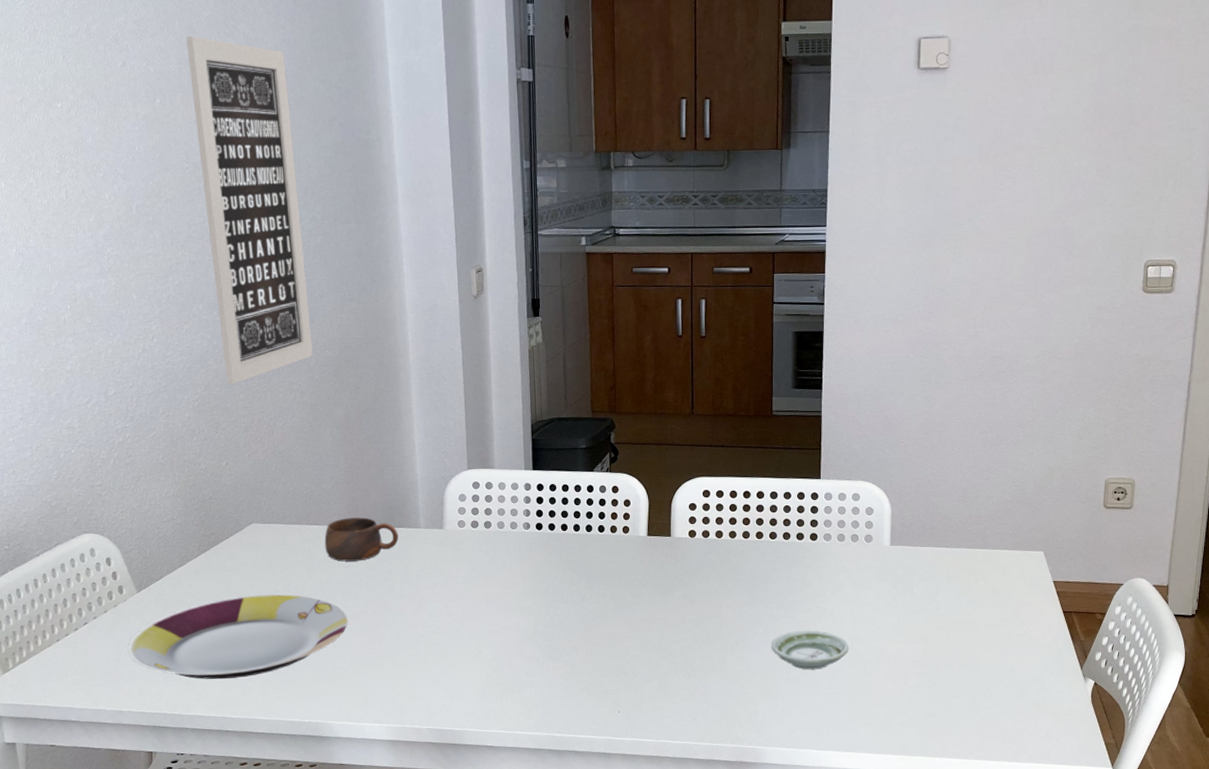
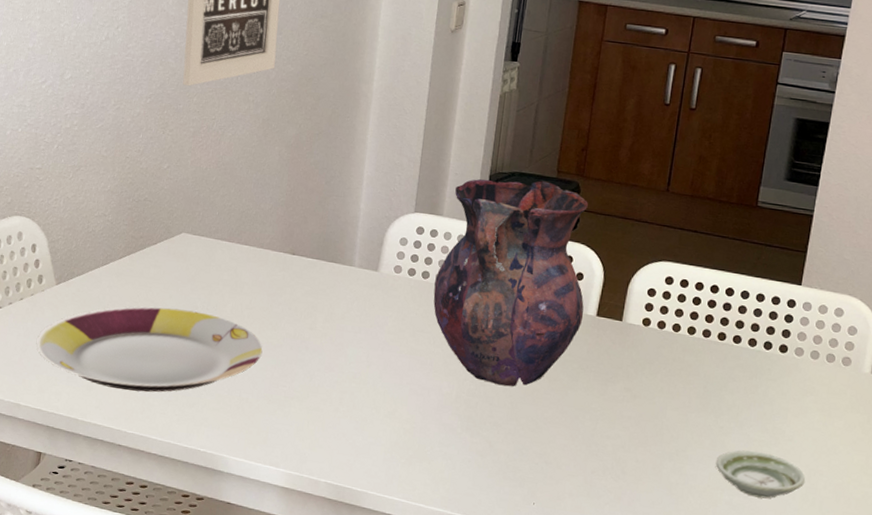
cup: present [324,517,399,562] -> none [252,242,330,291]
vase: none [497,422,635,613] -> present [433,178,588,387]

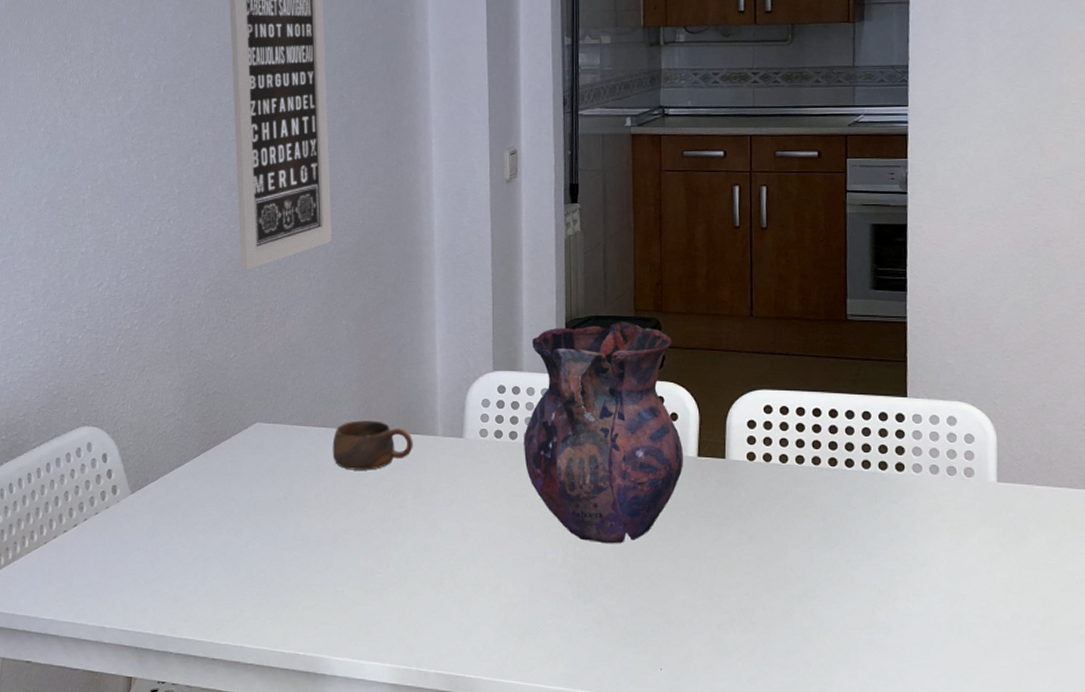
plate: present [36,306,263,392] -> none [116,503,353,598]
cup: none [252,242,330,291] -> present [332,420,413,470]
saucer: present [715,450,805,499] -> none [848,582,947,633]

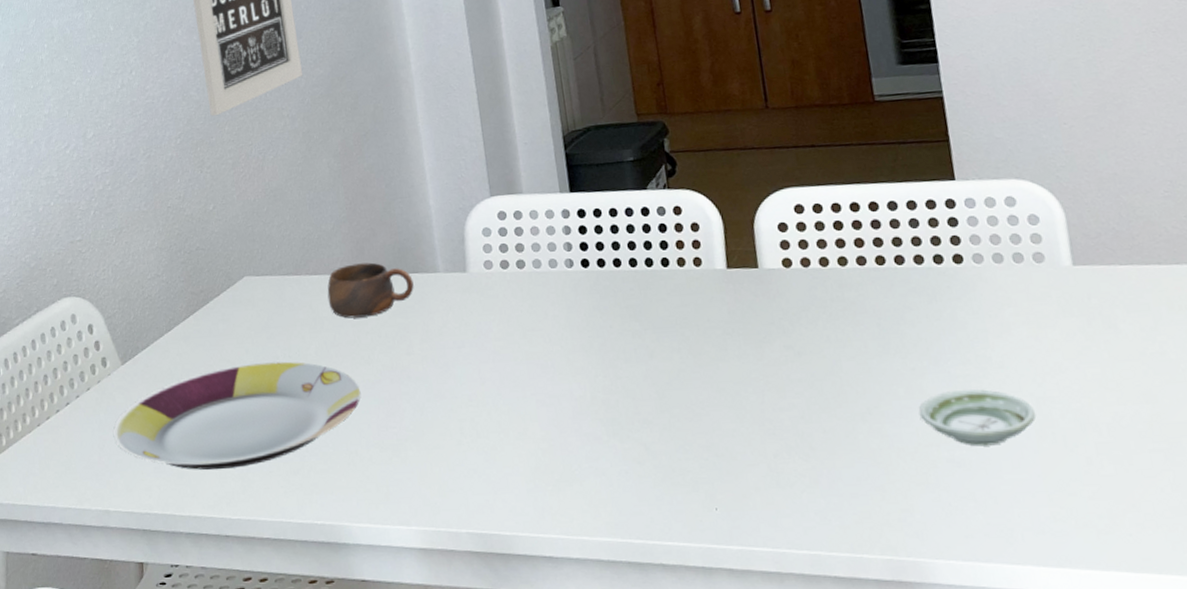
plate: none [116,503,353,598] -> present [113,361,361,470]
vase: present [524,322,683,544] -> none [529,128,713,374]
saucer: none [848,582,947,633] -> present [918,389,1035,447]

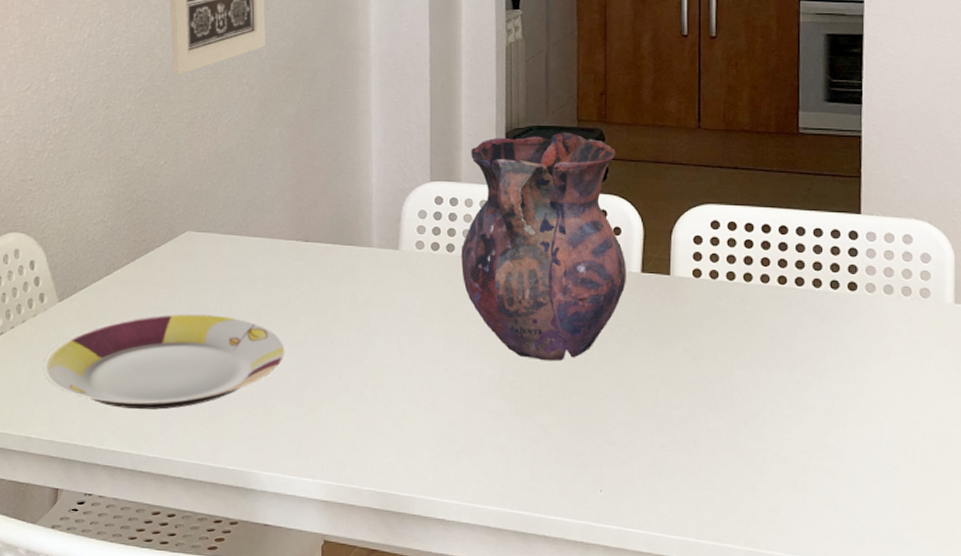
cup: present [327,262,414,319] -> none [264,230,347,282]
vase: none [529,128,713,374] -> present [461,132,626,361]
saucer: present [918,389,1035,447] -> none [796,405,900,458]

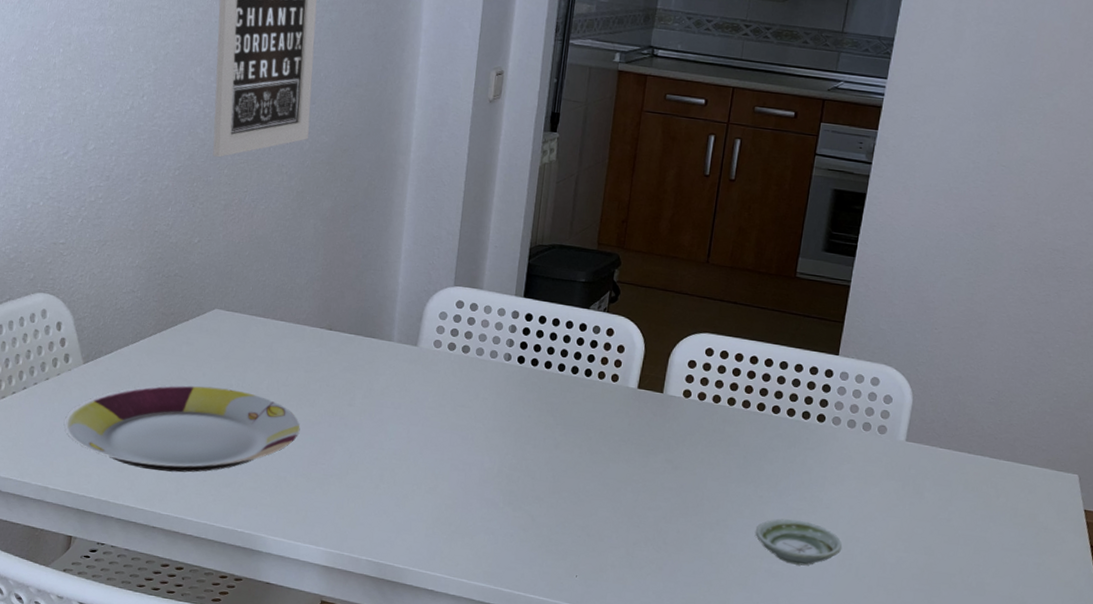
vase: present [461,132,626,361] -> none [474,251,629,460]
saucer: none [796,405,900,458] -> present [755,518,842,566]

